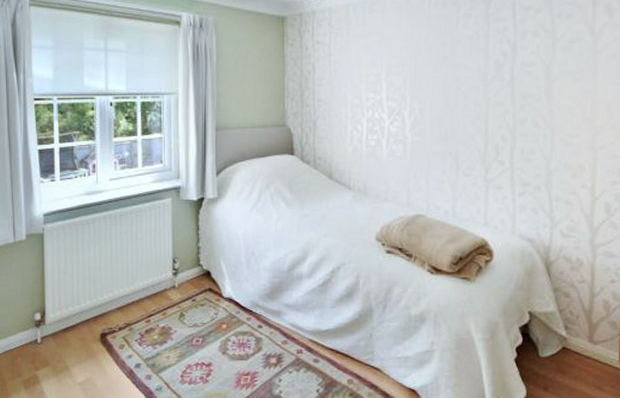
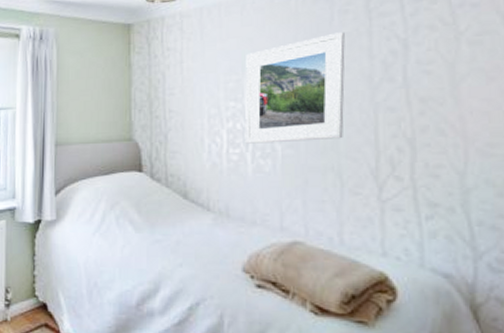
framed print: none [382,34,467,131] -> present [245,32,345,144]

